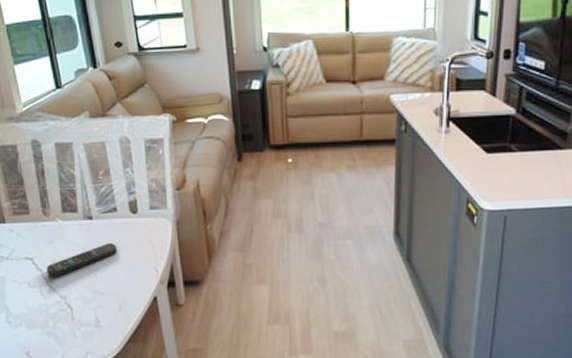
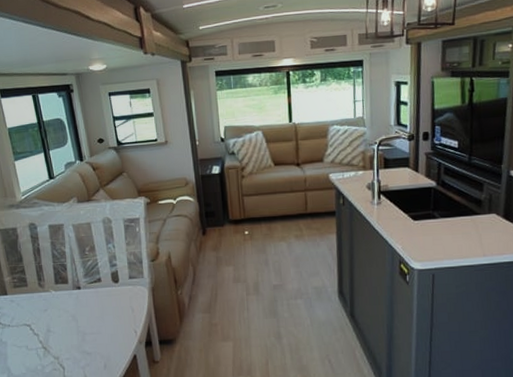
remote control: present [47,242,117,277] -> none [42,308,102,341]

